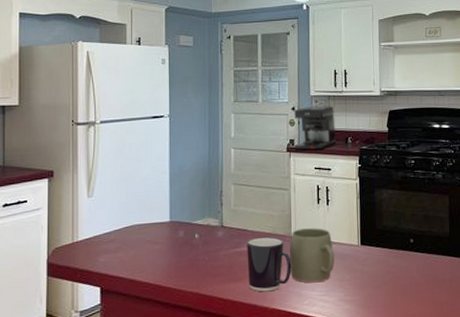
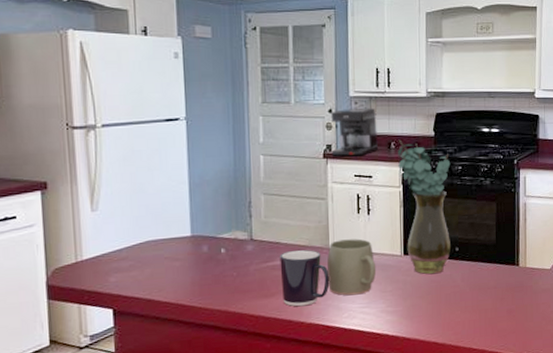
vase: none [354,135,406,265] -> present [398,139,452,274]

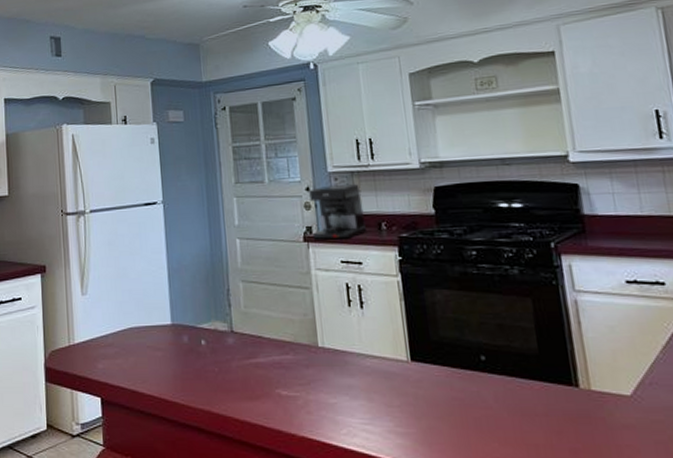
mug: present [280,249,330,307] -> none [263,346,322,415]
mug: present [326,238,377,296] -> none [316,337,378,407]
vase: present [398,139,452,274] -> none [391,219,475,389]

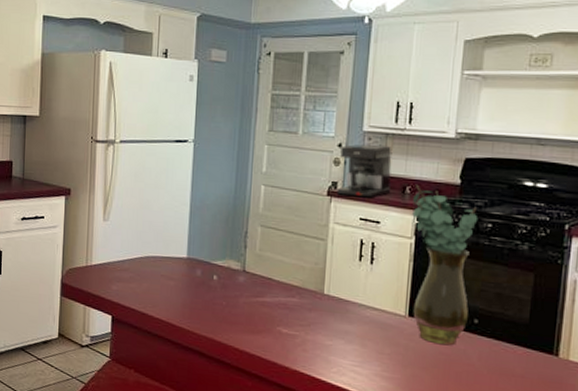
vase: none [391,219,475,389] -> present [412,184,479,346]

